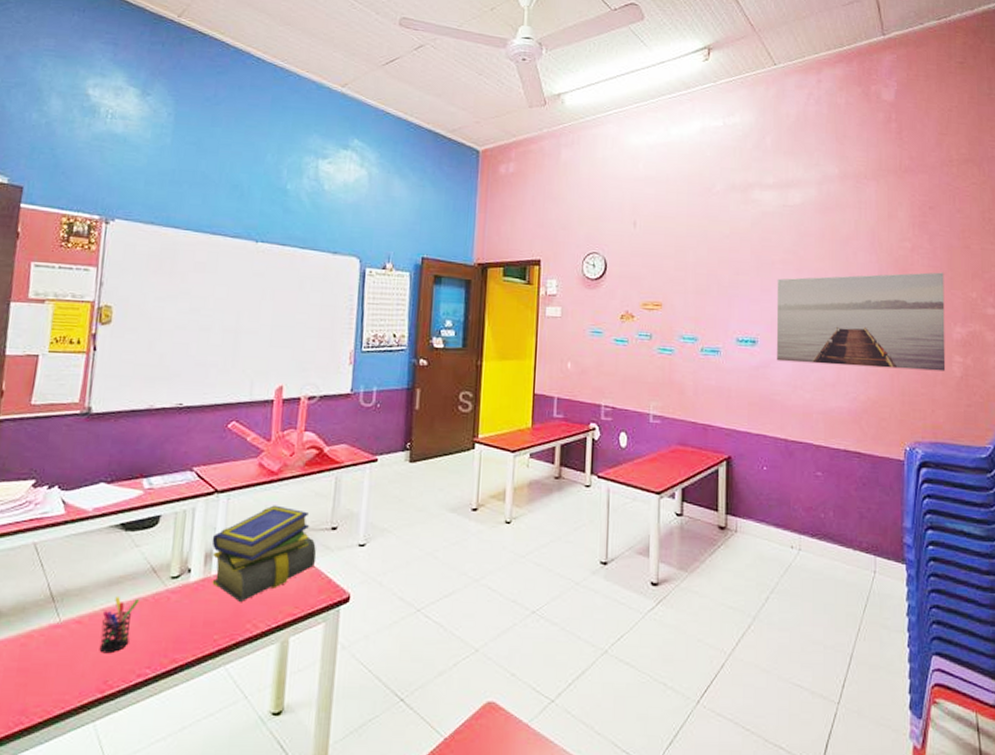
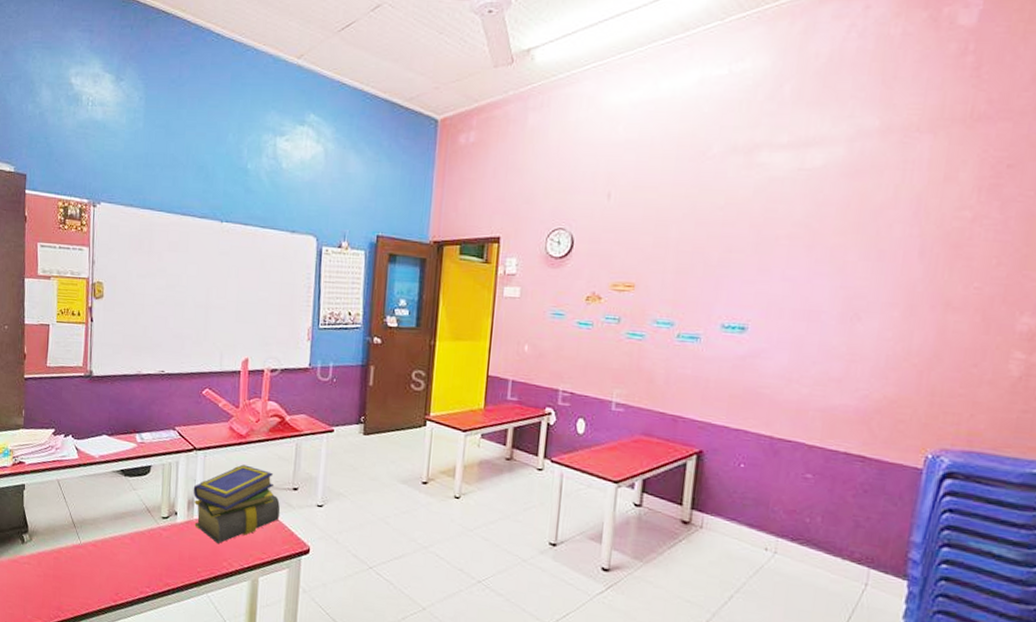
pen holder: present [99,597,139,654] -> none [110,528,138,573]
wall art: present [776,272,946,371] -> none [770,248,1016,370]

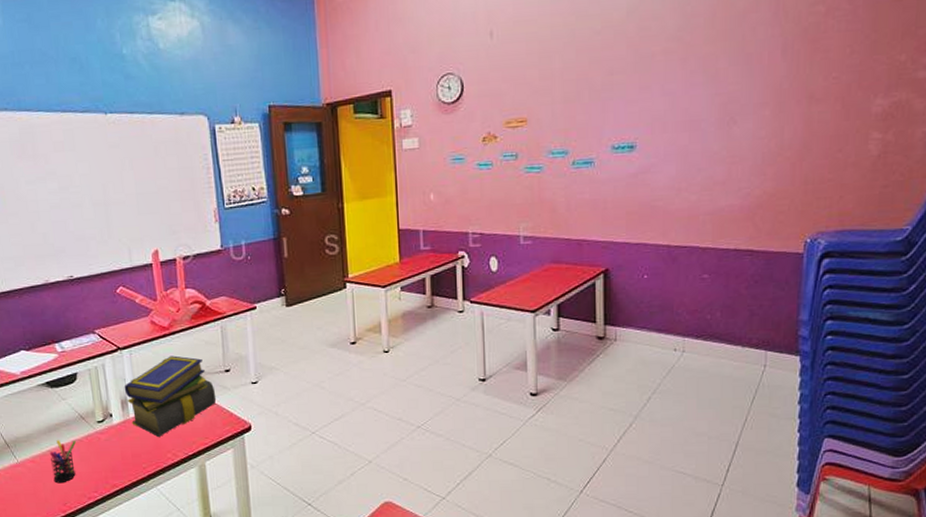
pen holder: none [110,528,138,573] -> present [50,440,76,484]

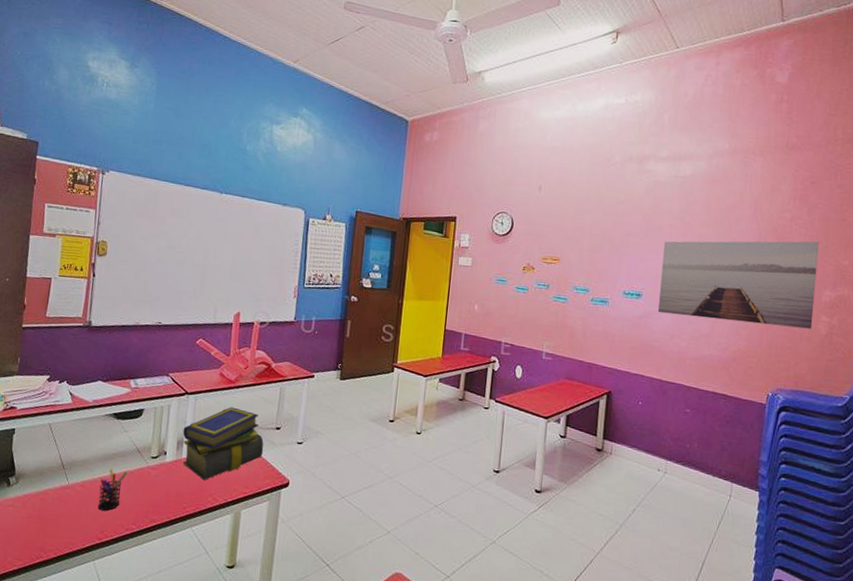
wall art: none [657,35,866,165] -> present [658,241,819,329]

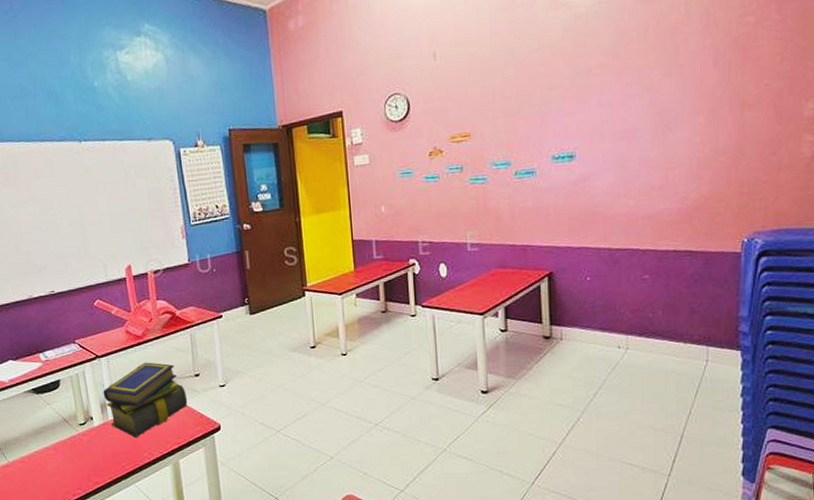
pen holder: present [97,469,127,511] -> none [37,442,61,482]
wall art: present [658,241,819,329] -> none [594,43,795,172]

